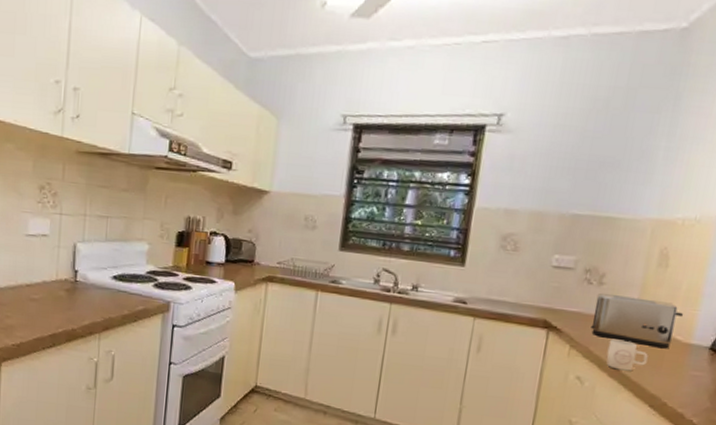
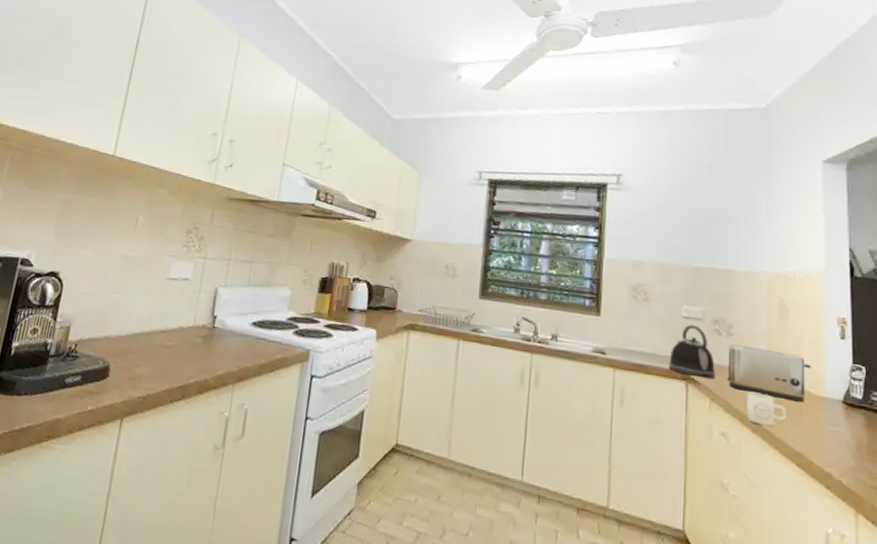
kettle: none [531,274,581,327] -> present [669,324,716,379]

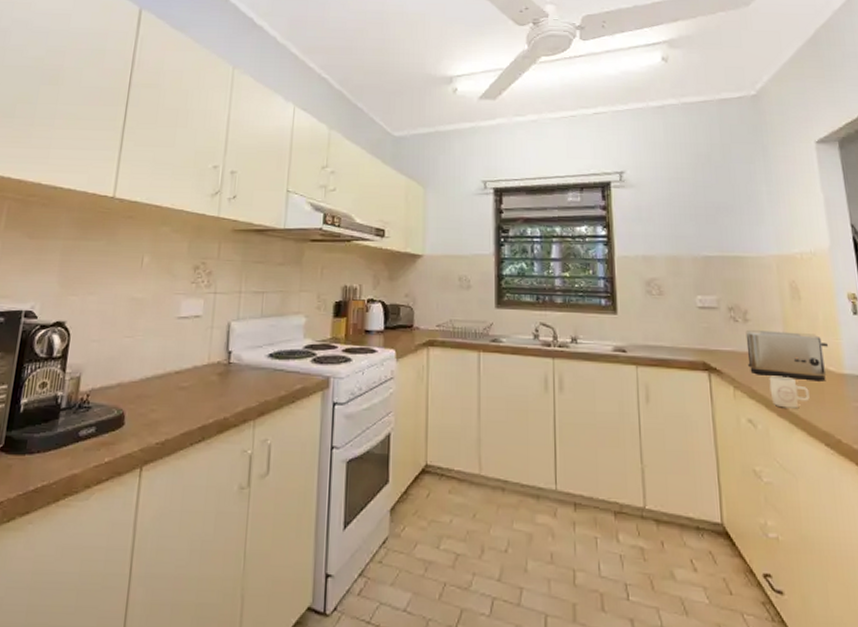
kettle: present [669,324,716,379] -> none [689,314,737,367]

